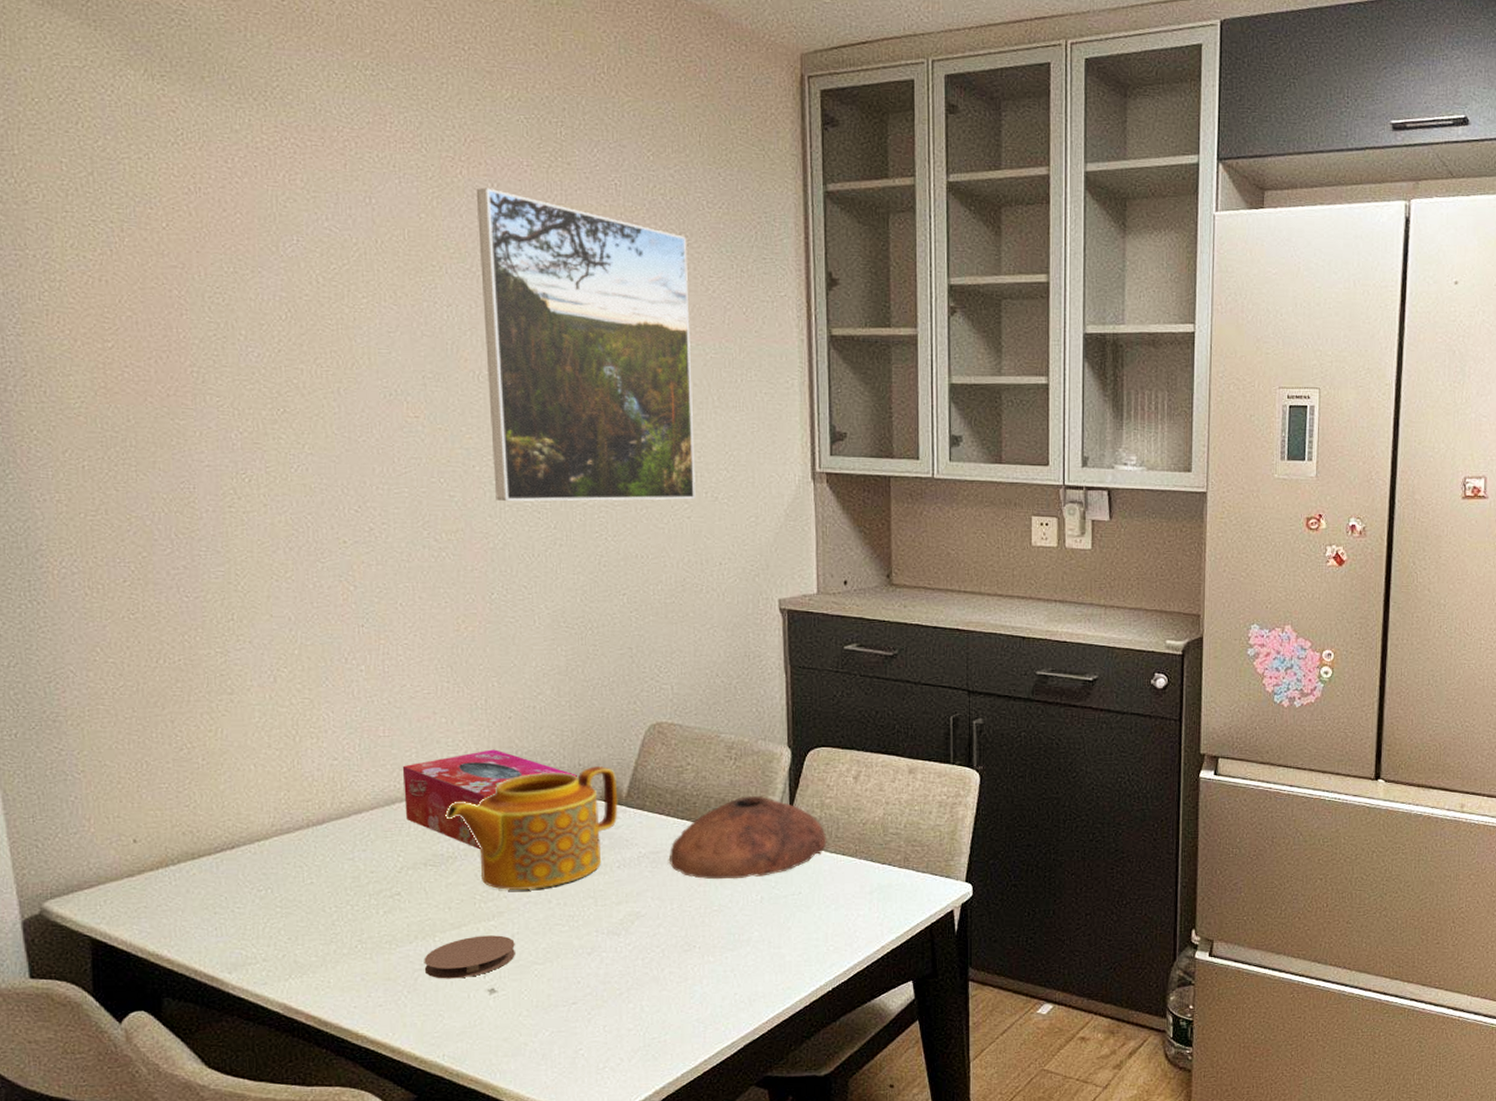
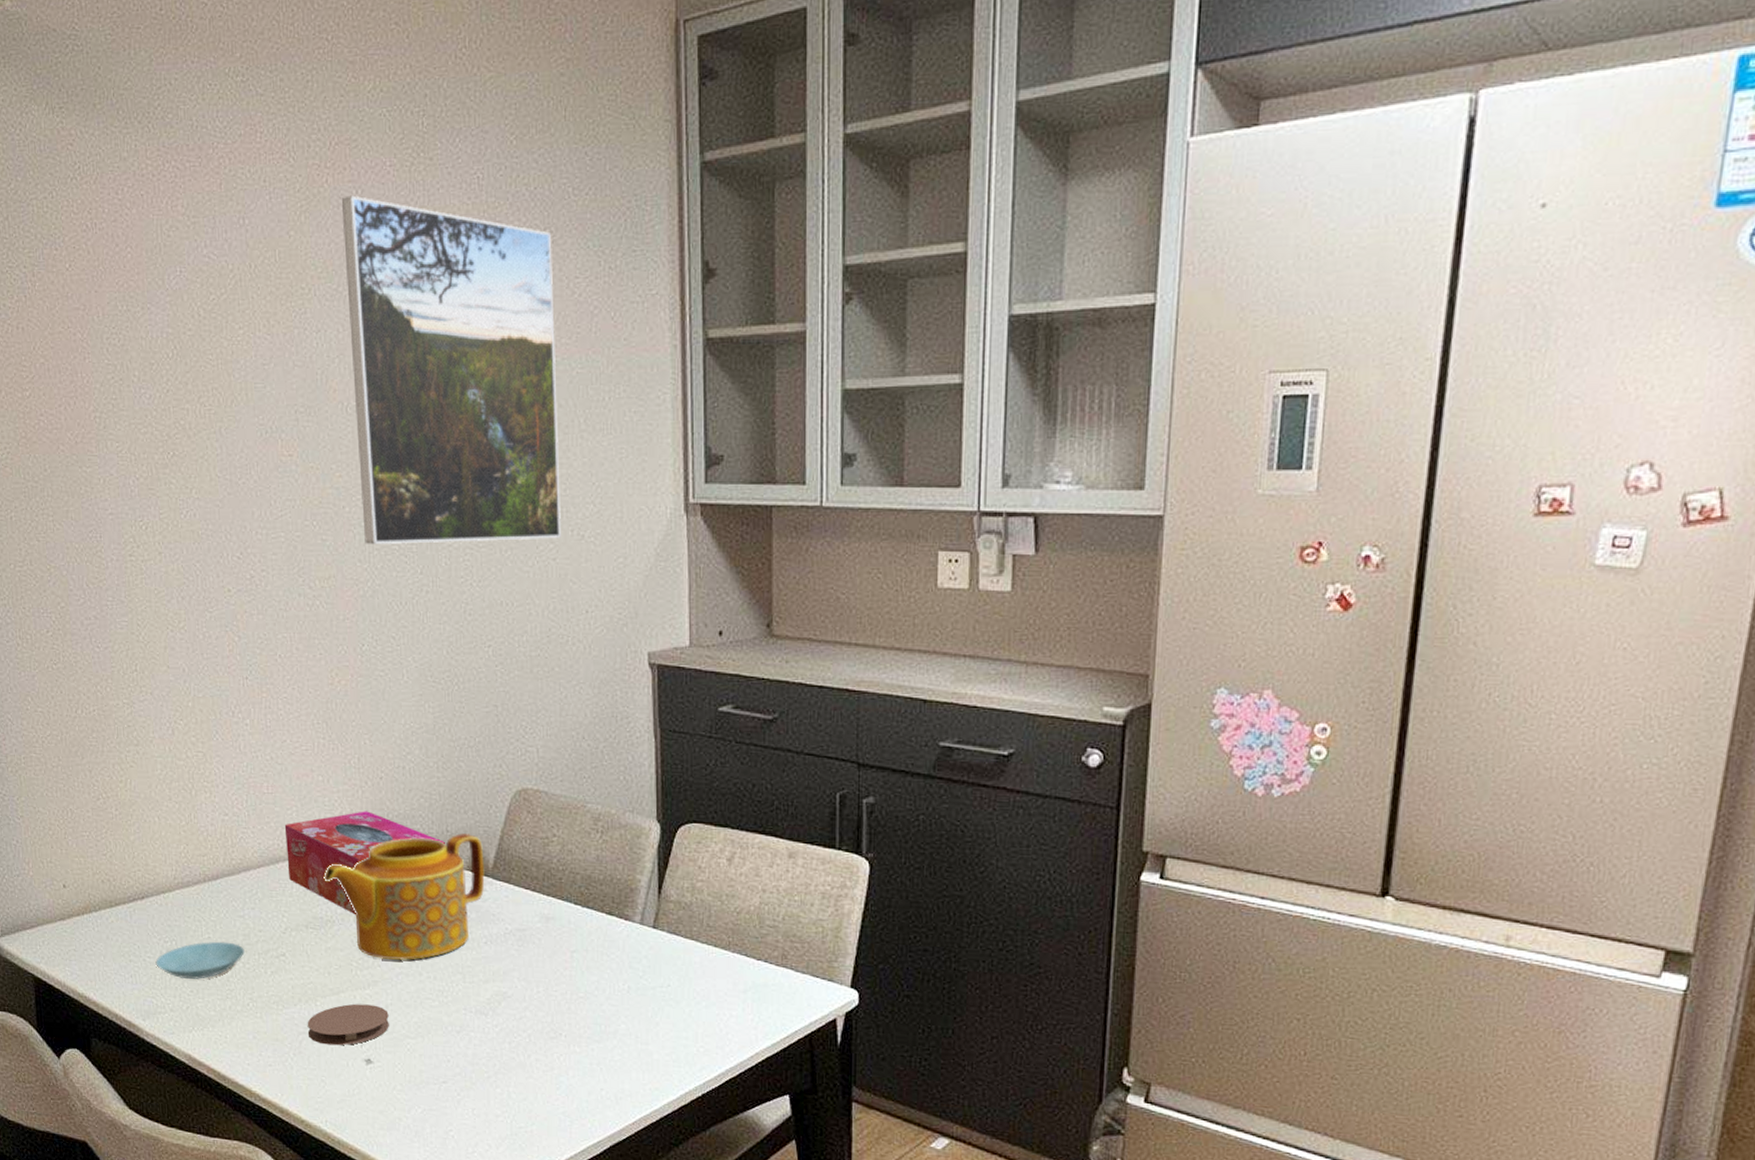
saucer: none [246,885,353,927] -> present [155,941,245,980]
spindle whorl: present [670,795,827,880] -> none [536,873,698,965]

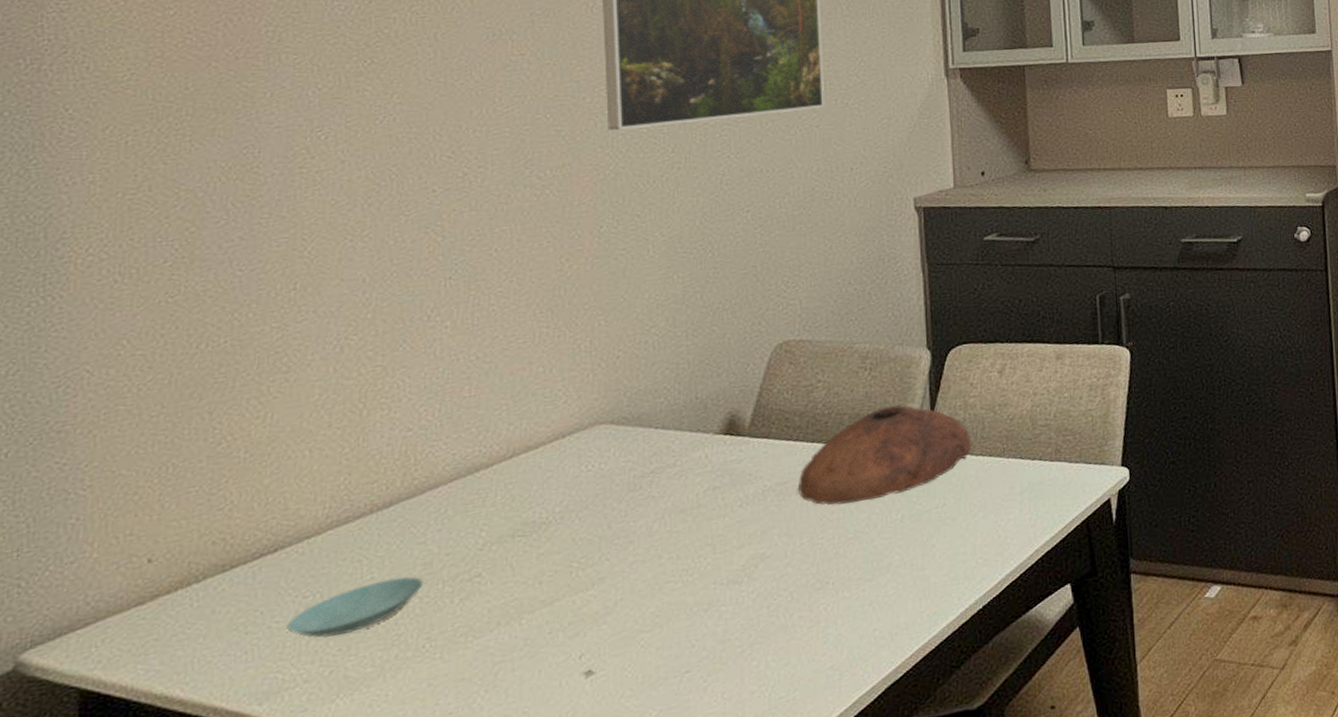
tissue box: present [284,811,445,915] -> none [489,394,694,510]
coaster: present [307,1003,389,1046] -> none [507,605,618,669]
teapot: present [324,832,485,960] -> none [539,396,741,553]
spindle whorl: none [536,873,698,965] -> present [799,405,972,506]

